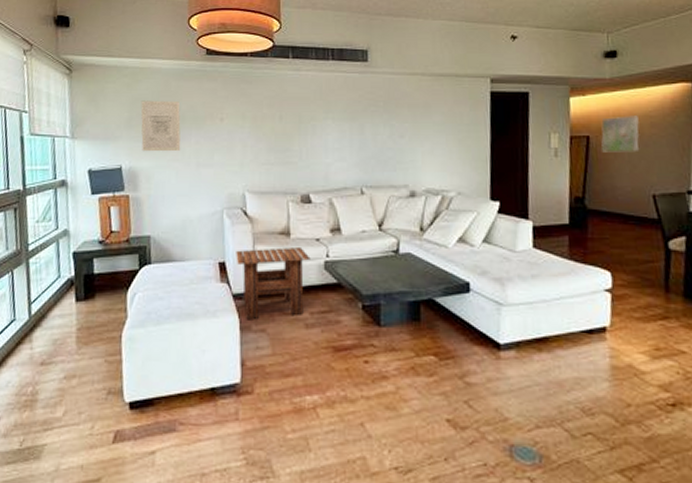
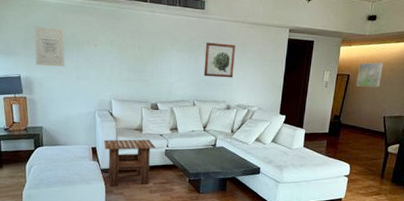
wall art: none [372,105,416,152] -> present [203,42,235,78]

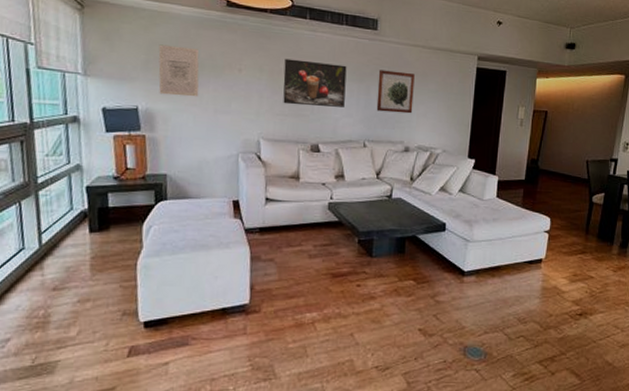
side table: present [104,139,156,187] -> none [249,189,317,251]
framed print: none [129,35,180,74] -> present [283,58,347,107]
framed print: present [356,62,383,87] -> none [555,97,584,127]

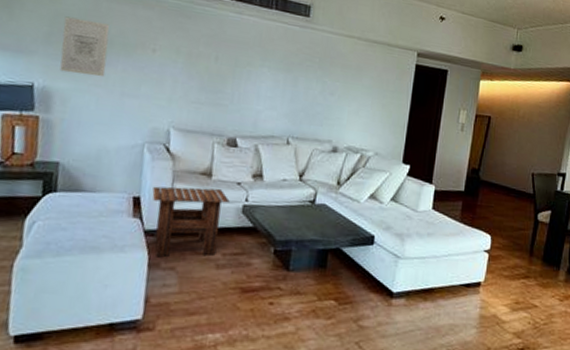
side table: none [249,189,317,251] -> present [152,186,230,258]
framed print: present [283,58,347,107] -> none [199,41,274,99]
wall art: present [376,70,415,114] -> none [303,60,348,111]

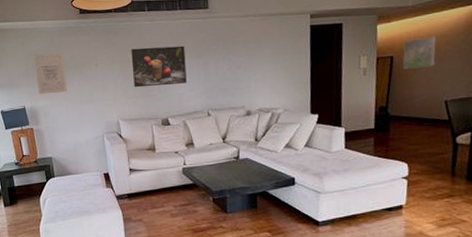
side table: present [152,186,230,258] -> none [116,158,172,214]
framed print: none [199,41,274,99] -> present [131,45,187,88]
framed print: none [499,103,531,135] -> present [403,36,436,69]

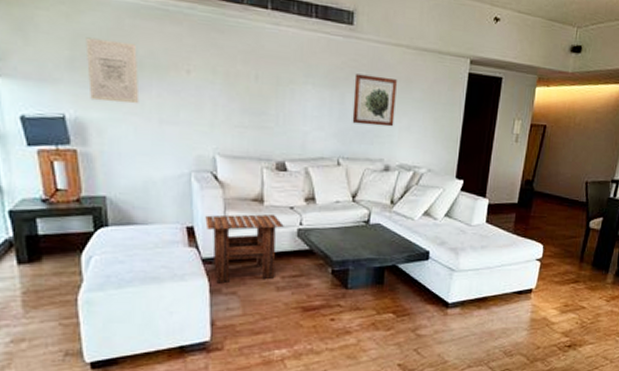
side table: none [116,158,172,214] -> present [205,213,284,284]
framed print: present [131,45,187,88] -> none [241,58,317,119]
wall art: none [214,42,250,82] -> present [352,74,397,127]
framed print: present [403,36,436,69] -> none [554,109,588,143]

